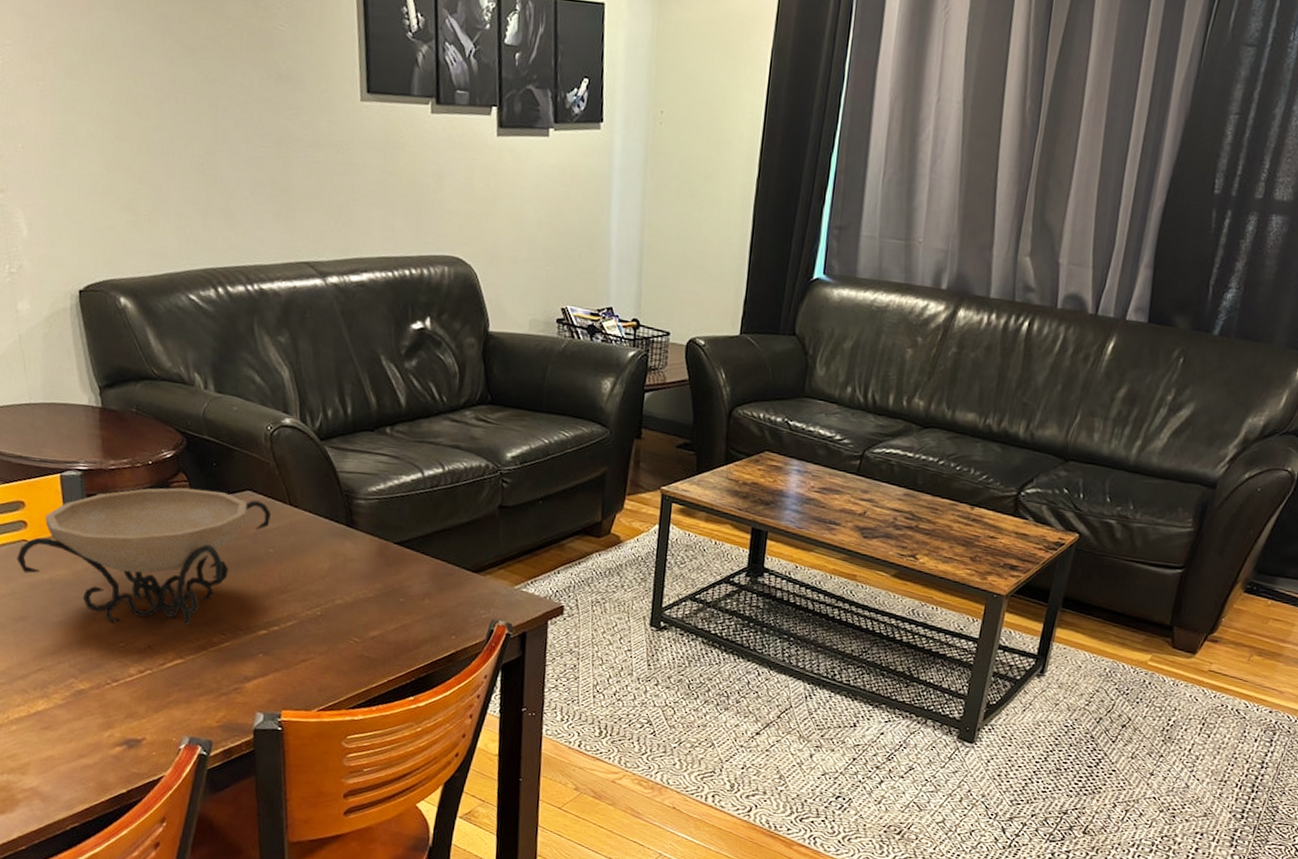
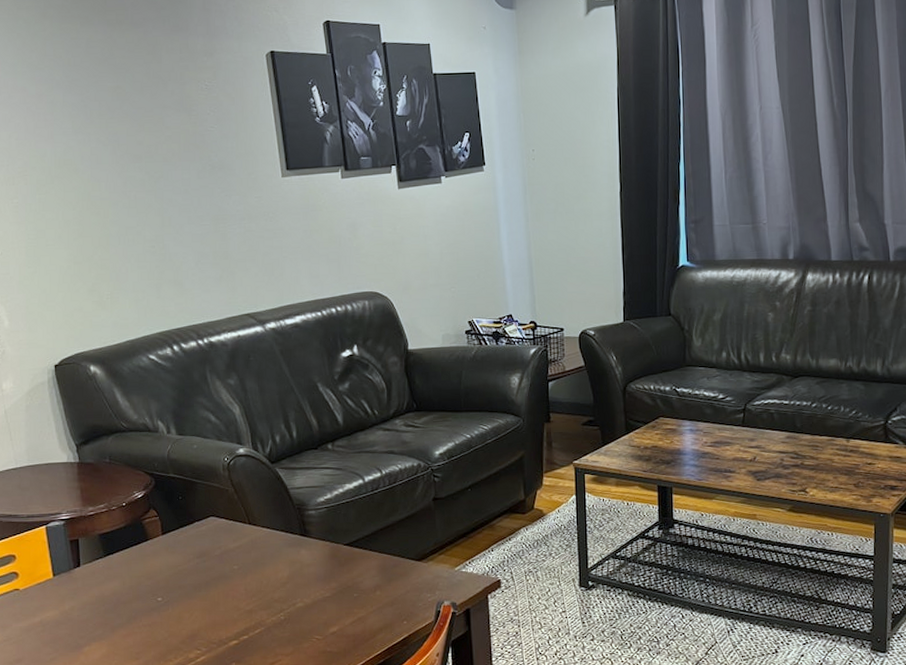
decorative bowl: present [16,487,272,625] -> none [10,522,234,654]

